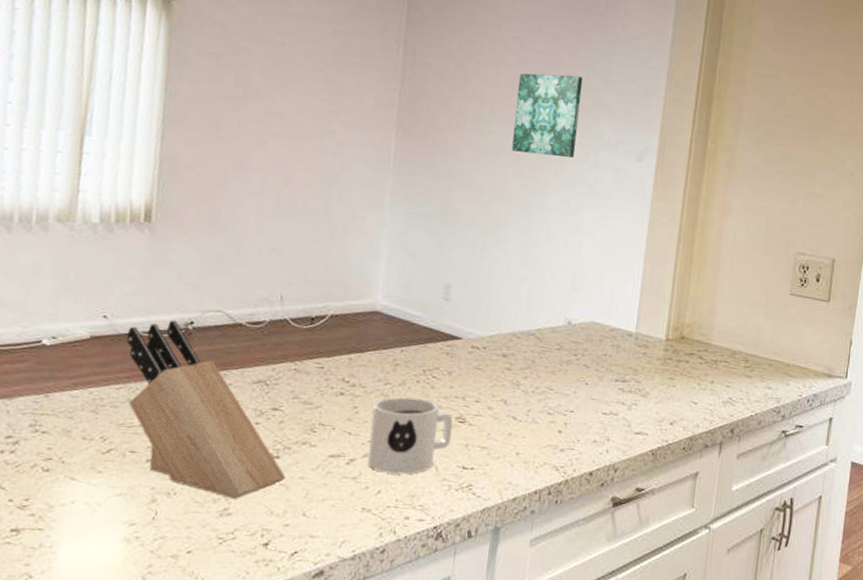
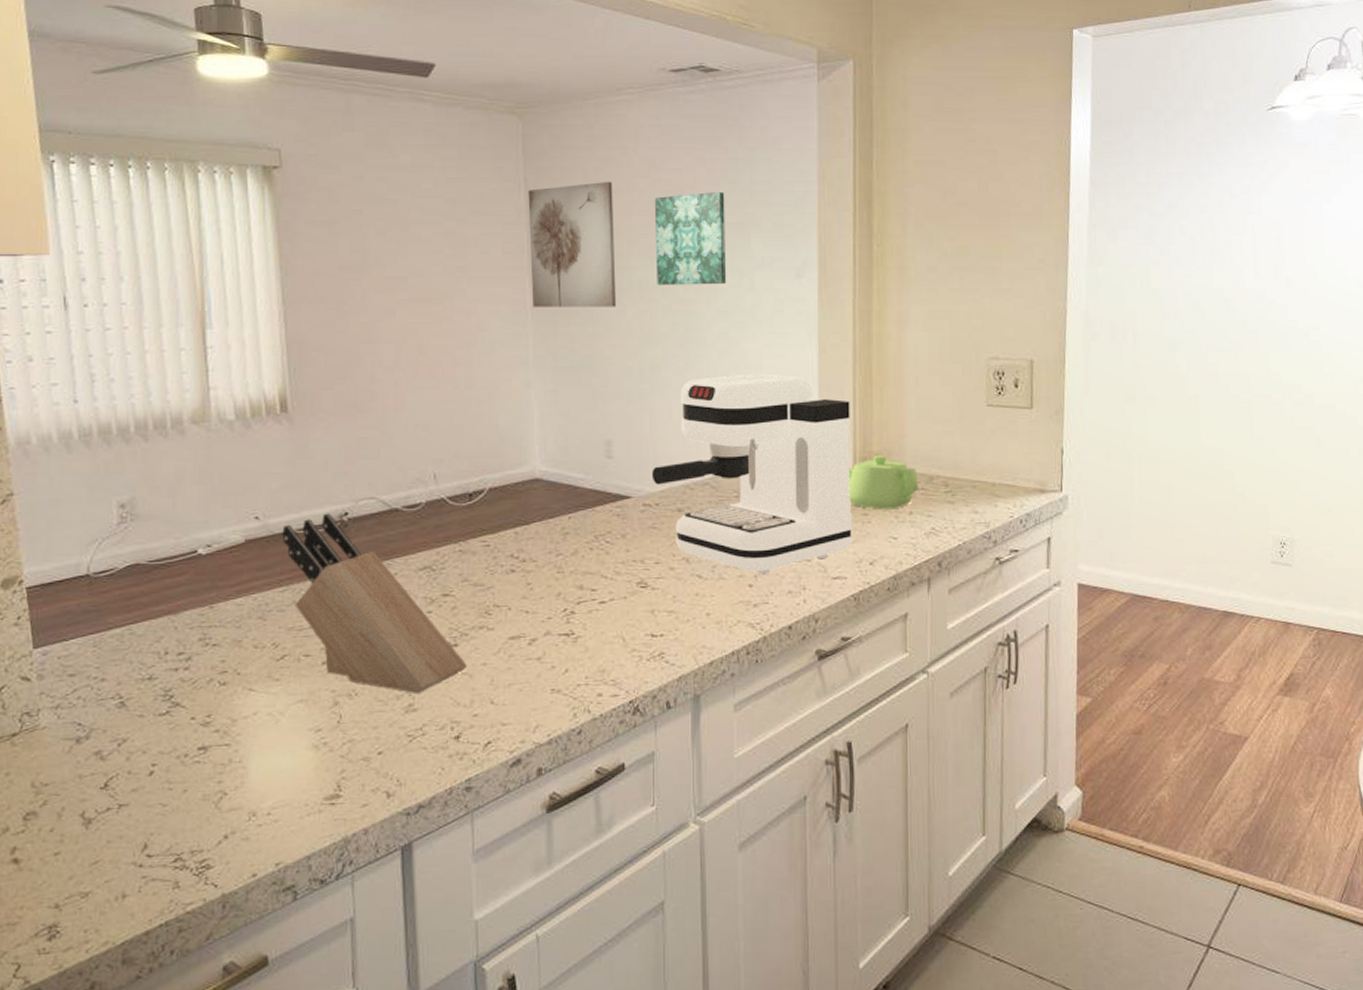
mug: present [367,397,453,475] -> none [547,567,635,650]
wall art: none [395,50,484,166] -> present [528,181,616,307]
coffee maker: none [483,239,670,423] -> present [651,373,852,575]
teapot: none [658,326,722,377] -> present [848,455,918,510]

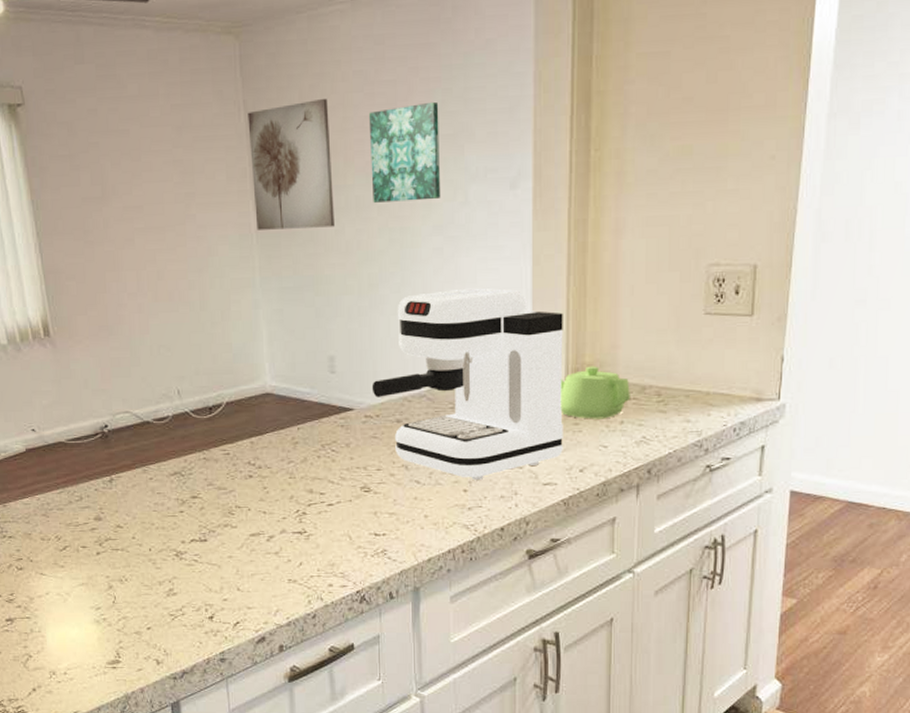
knife block: present [282,513,467,693] -> none [54,425,216,580]

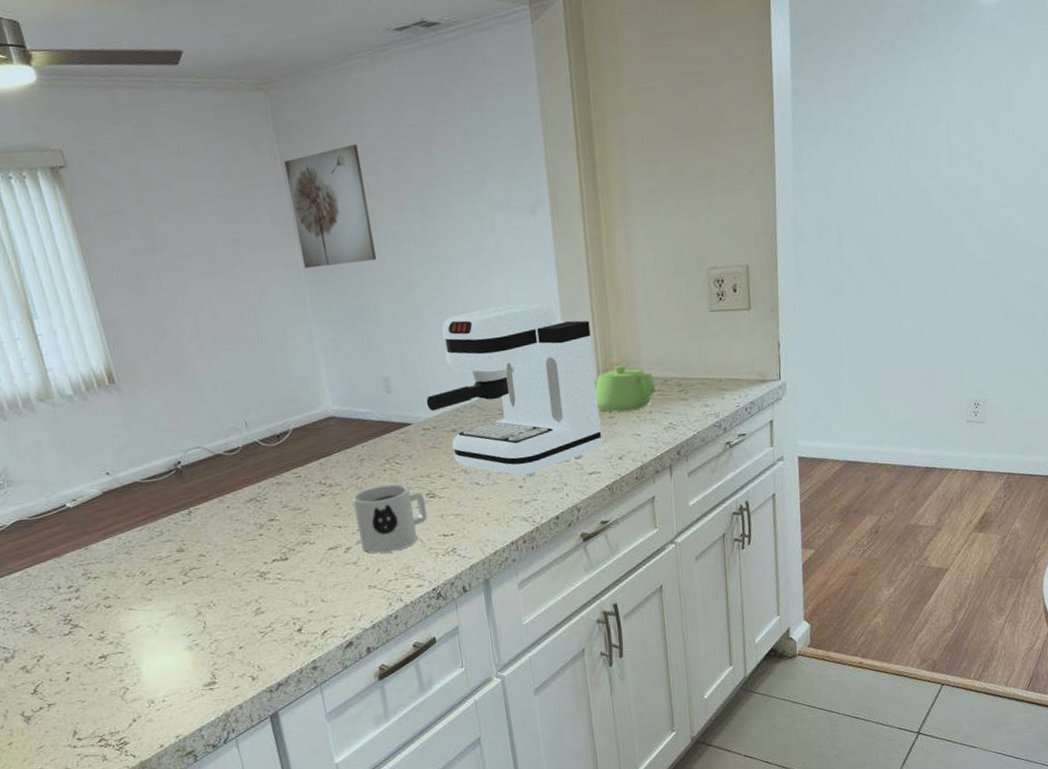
mug: none [281,473,360,546] -> present [352,484,428,554]
wall art: present [368,101,441,203] -> none [396,141,470,236]

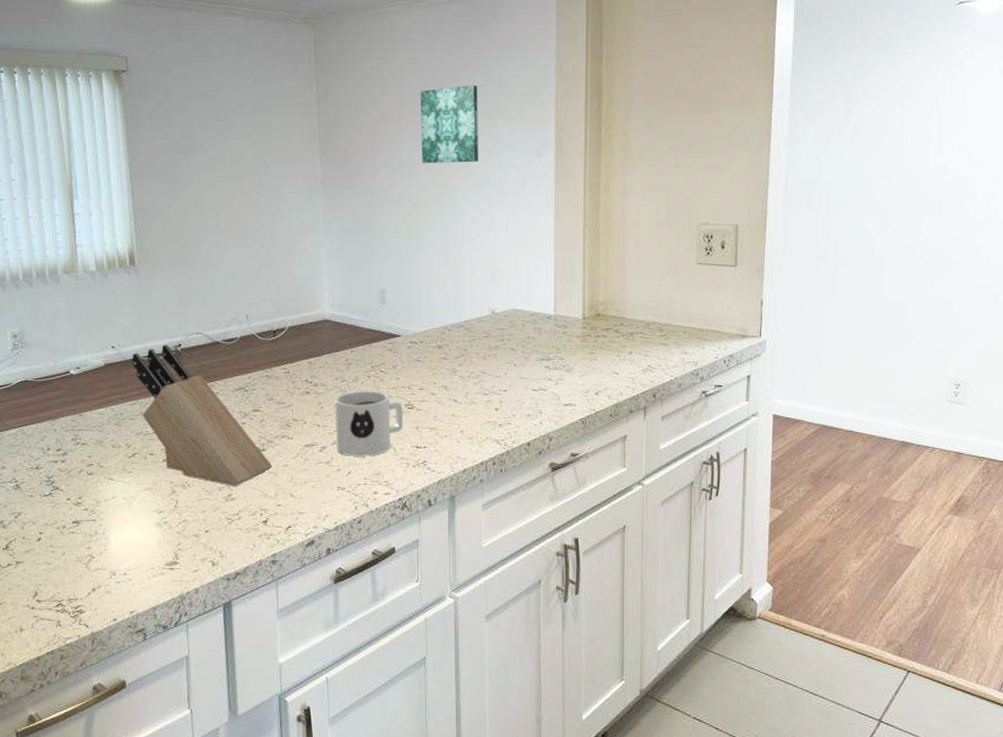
knife block: none [130,463,299,600] -> present [132,344,273,486]
wall art: present [284,144,376,268] -> none [319,77,389,182]
wall art: none [396,141,470,236] -> present [420,85,479,163]
coffee maker: present [426,304,603,477] -> none [417,236,581,401]
teapot: present [593,364,655,412] -> none [578,304,637,350]

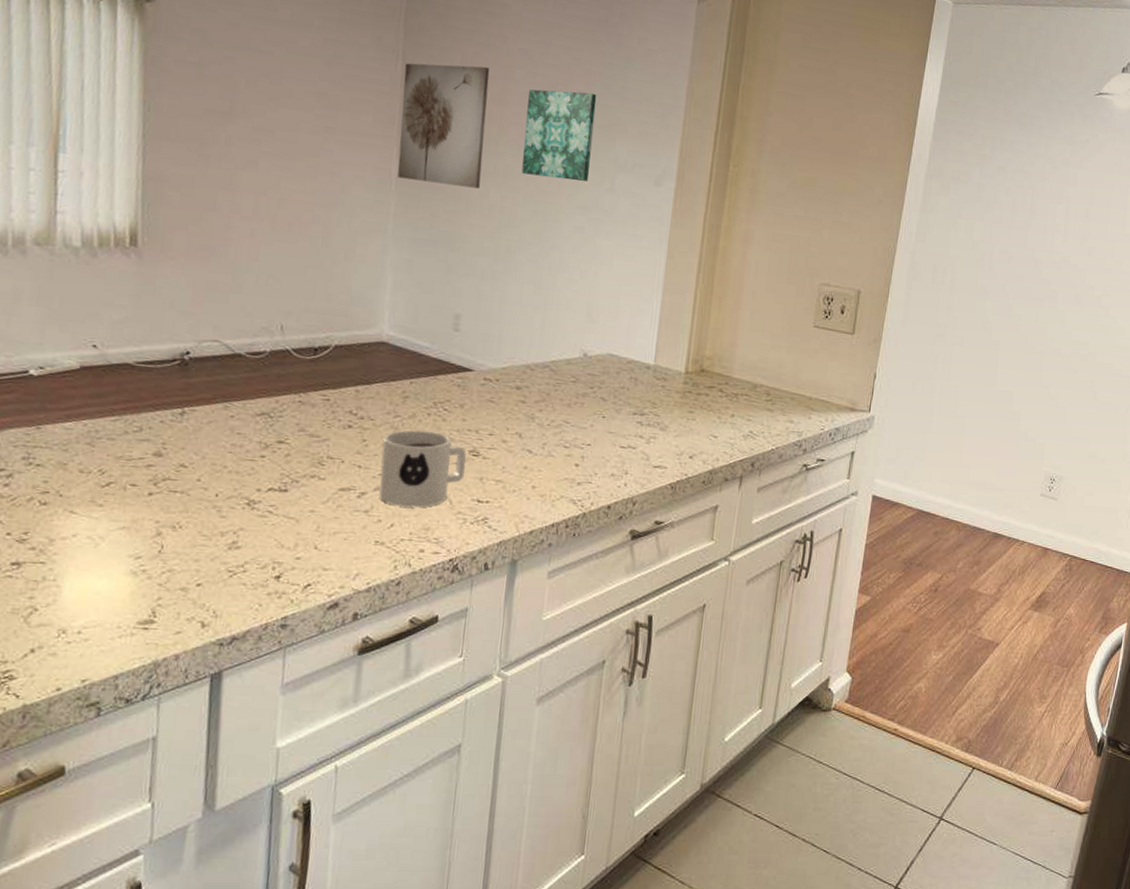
knife block: present [132,344,273,486] -> none [119,350,295,532]
wall art: none [319,77,389,182] -> present [397,63,490,189]

